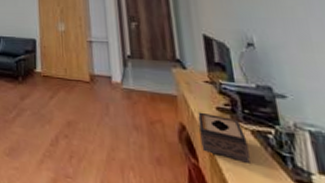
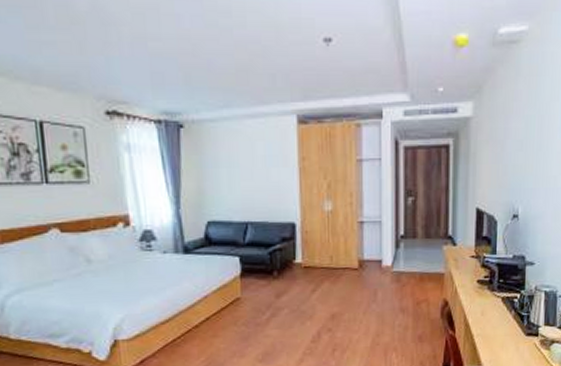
tissue box: present [197,112,251,163] -> none [460,286,498,327]

